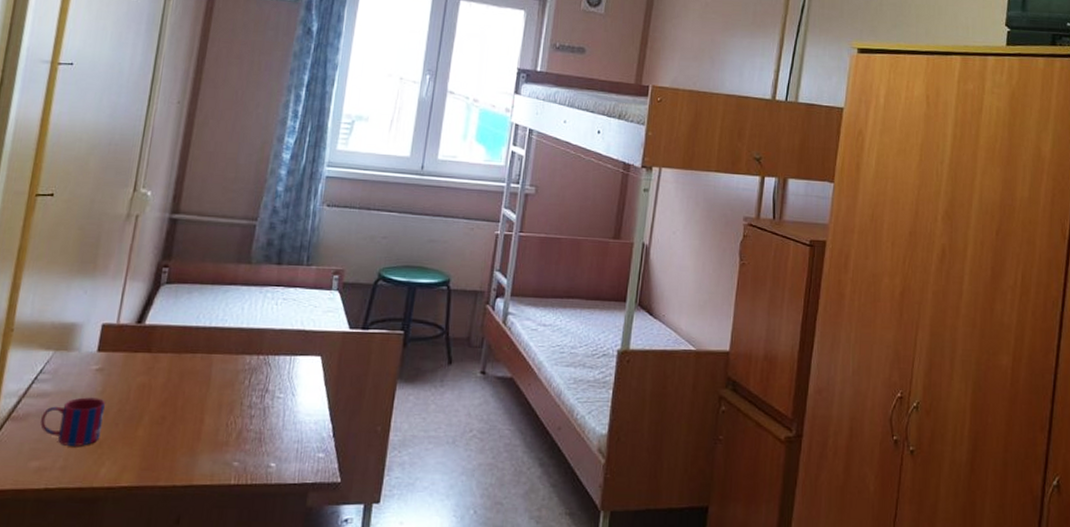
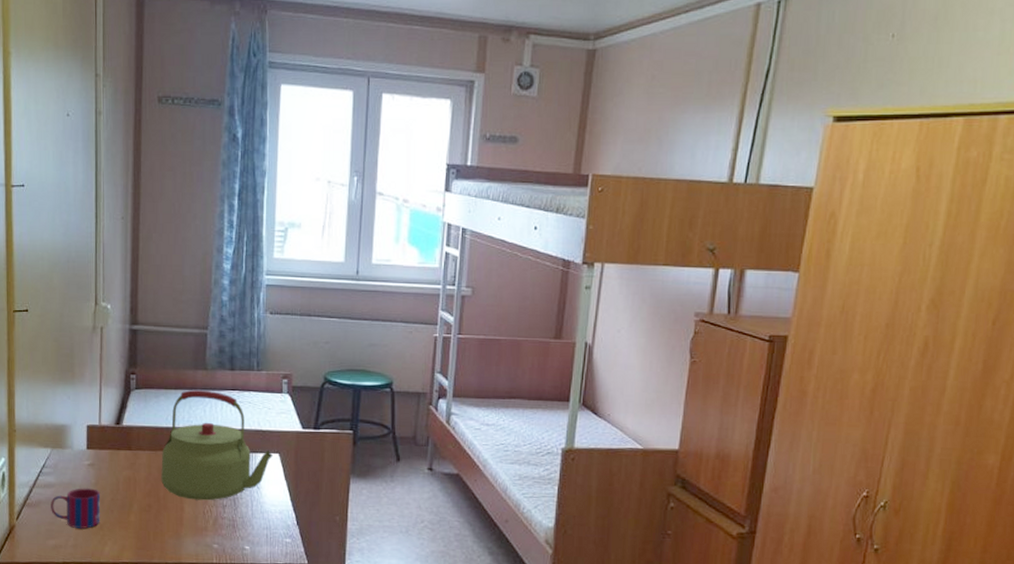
kettle: none [181,285,314,411] -> present [161,389,273,501]

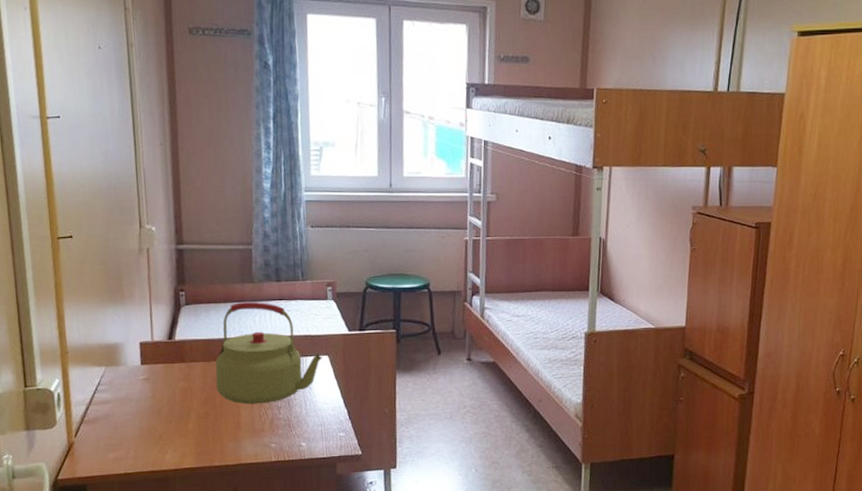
mug: present [51,488,101,530] -> none [108,401,159,441]

